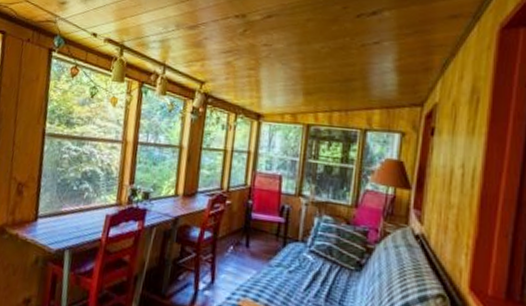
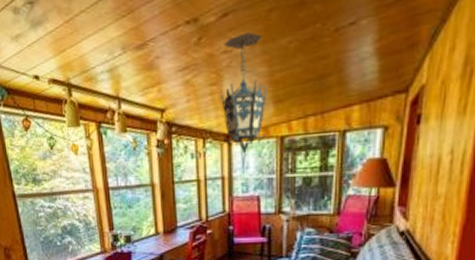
hanging lantern: none [254,33,300,134] -> present [221,32,267,154]

